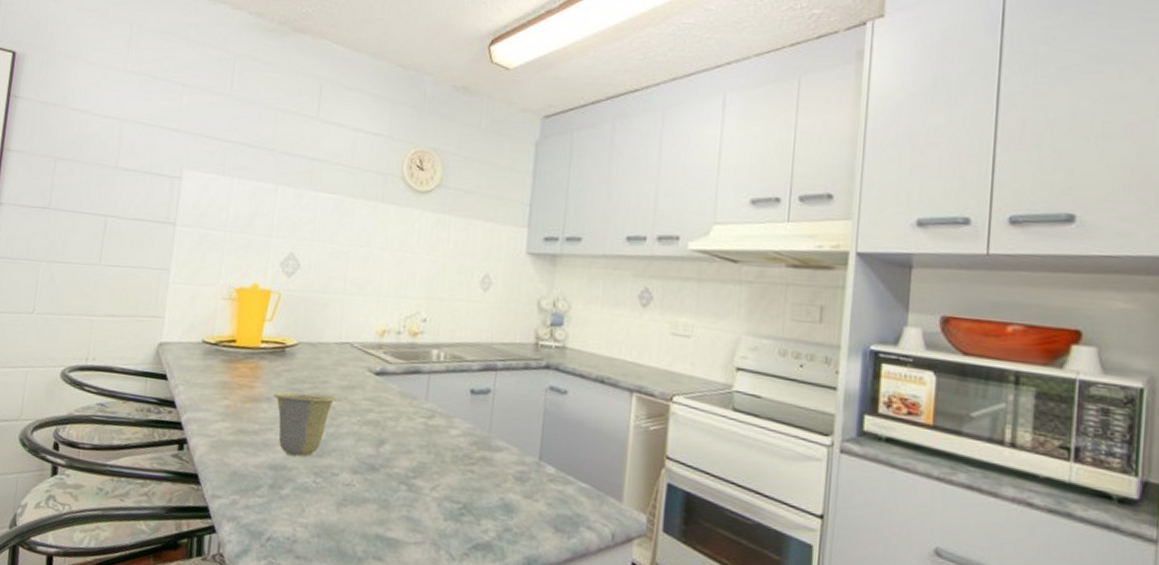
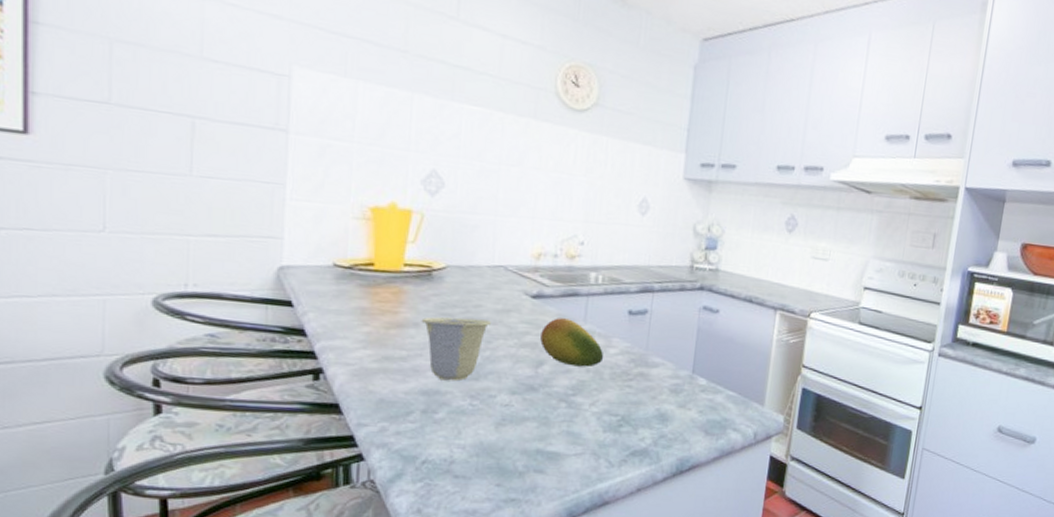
fruit: none [382,395,446,449] -> present [540,318,604,368]

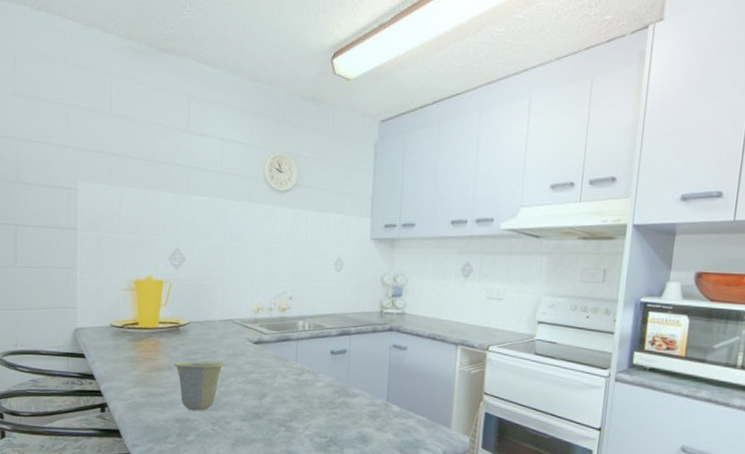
fruit: present [540,318,604,368] -> none [262,359,313,398]

